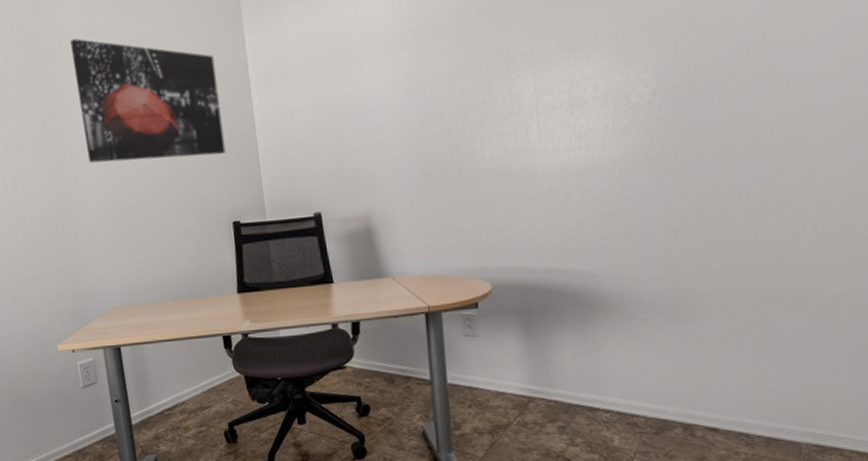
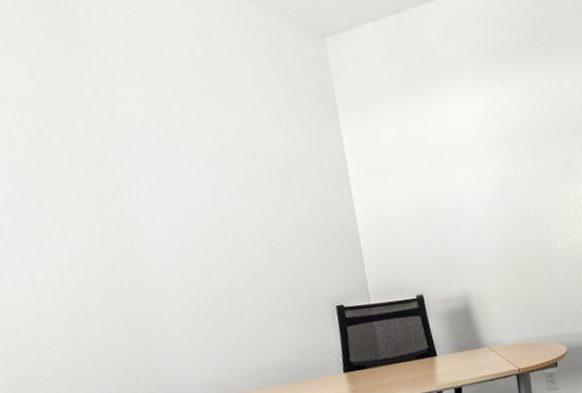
wall art: present [70,38,226,163] -> none [134,118,326,251]

